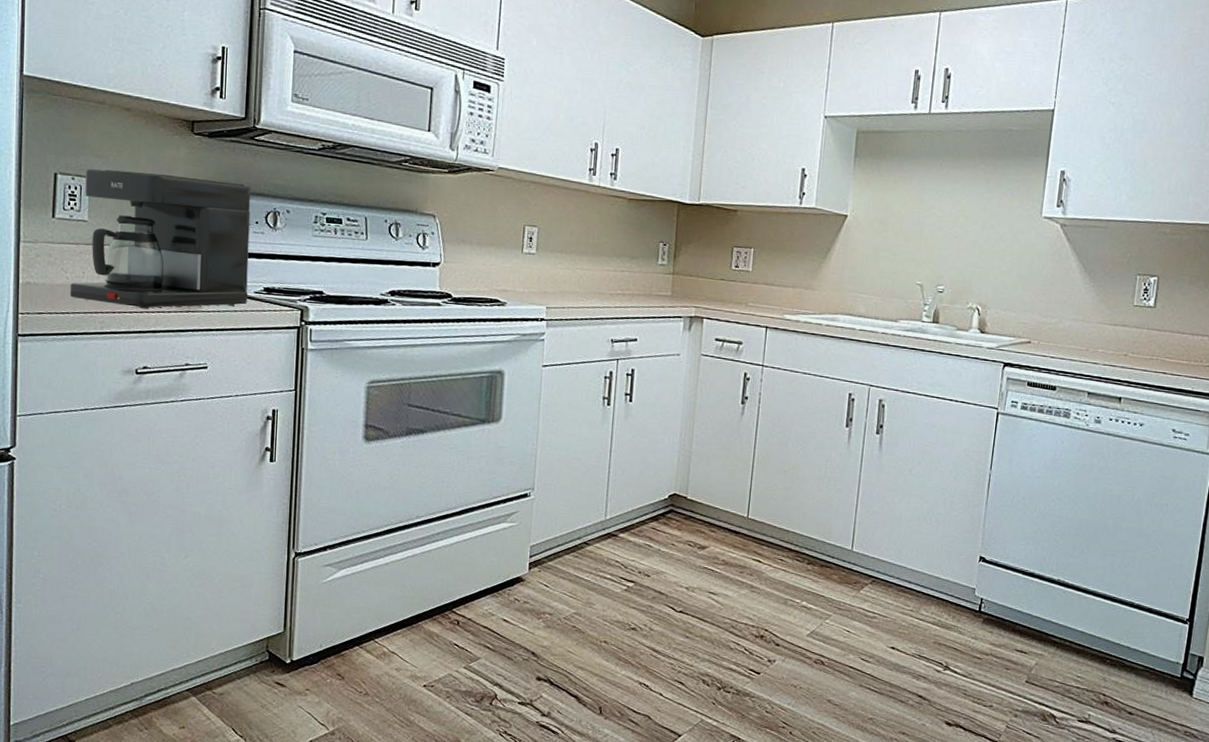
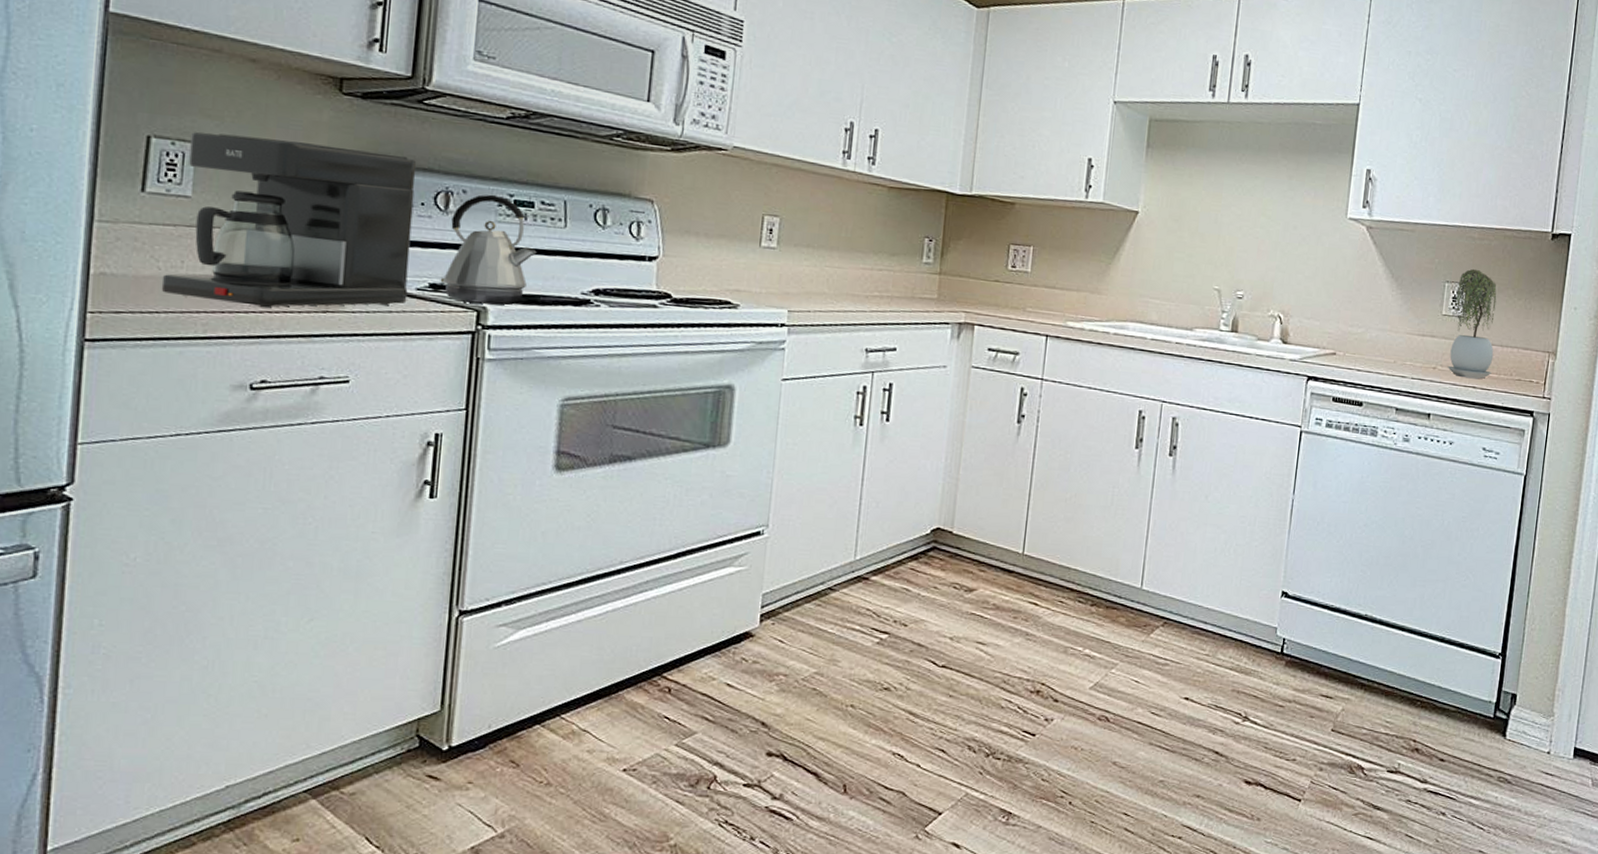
kettle: none [272,213,345,305] -> present [440,194,537,305]
potted plant: none [1138,262,1188,366] -> present [1447,268,1497,380]

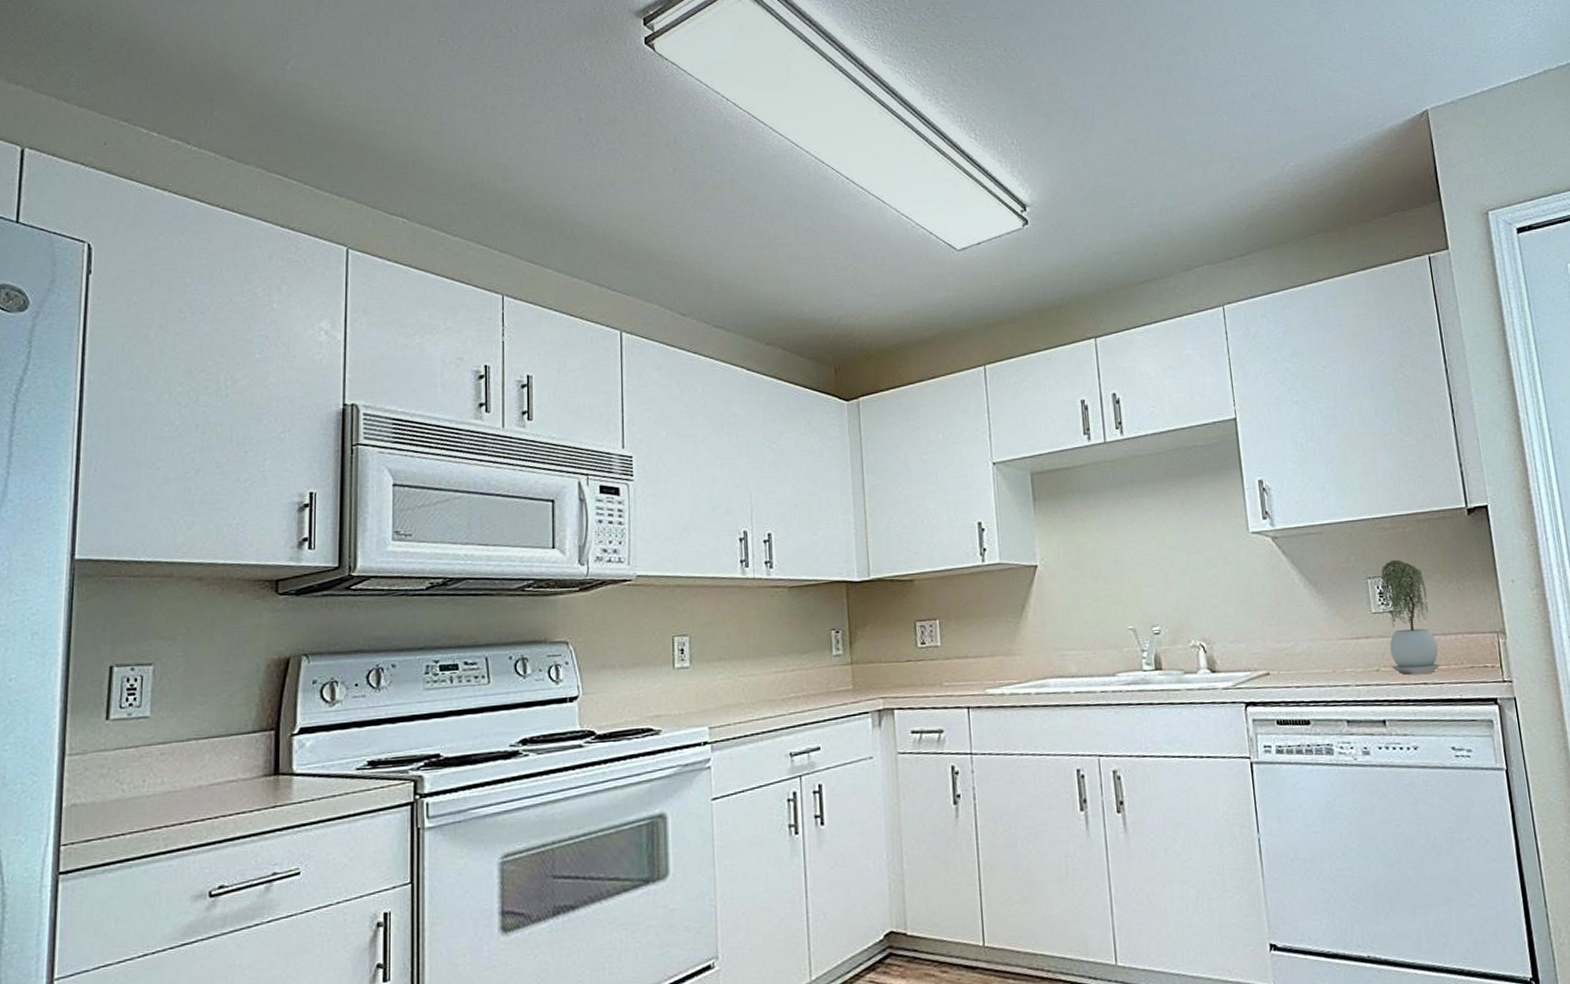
coffee maker: present [161,132,417,308] -> none [126,642,349,815]
kettle: present [440,194,537,305] -> none [377,663,465,775]

